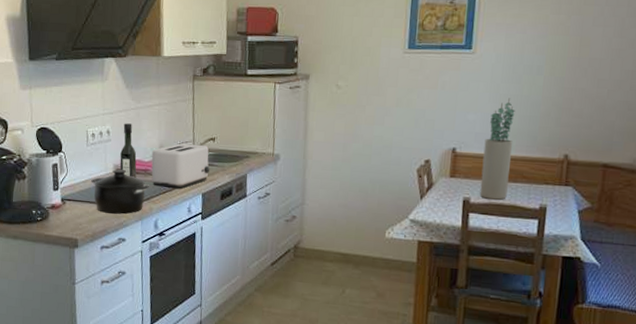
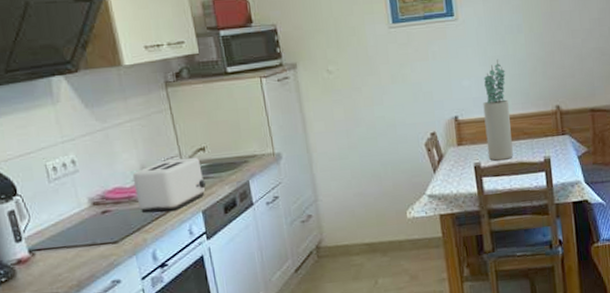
saucepan: present [91,169,149,214] -> none [63,202,138,256]
bottle: present [120,123,137,178] -> none [91,147,120,209]

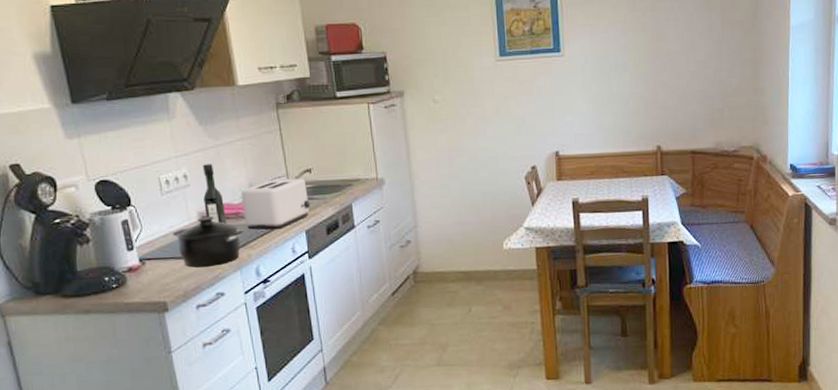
saucepan: none [63,202,138,256] -> present [173,217,244,268]
bottle: none [91,147,120,209] -> present [202,164,227,224]
vase: present [483,59,513,161] -> none [584,97,611,197]

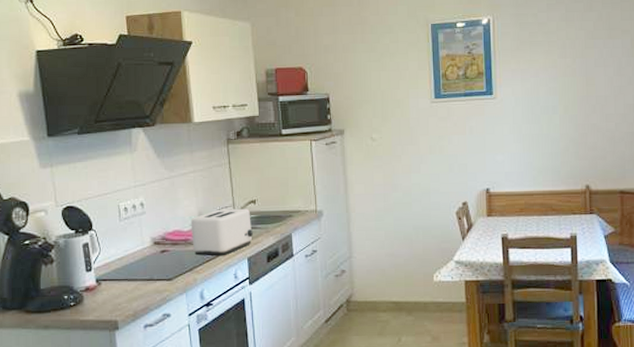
saucepan: present [173,217,244,268] -> none [127,242,191,289]
bottle: present [202,164,227,224] -> none [157,193,176,249]

